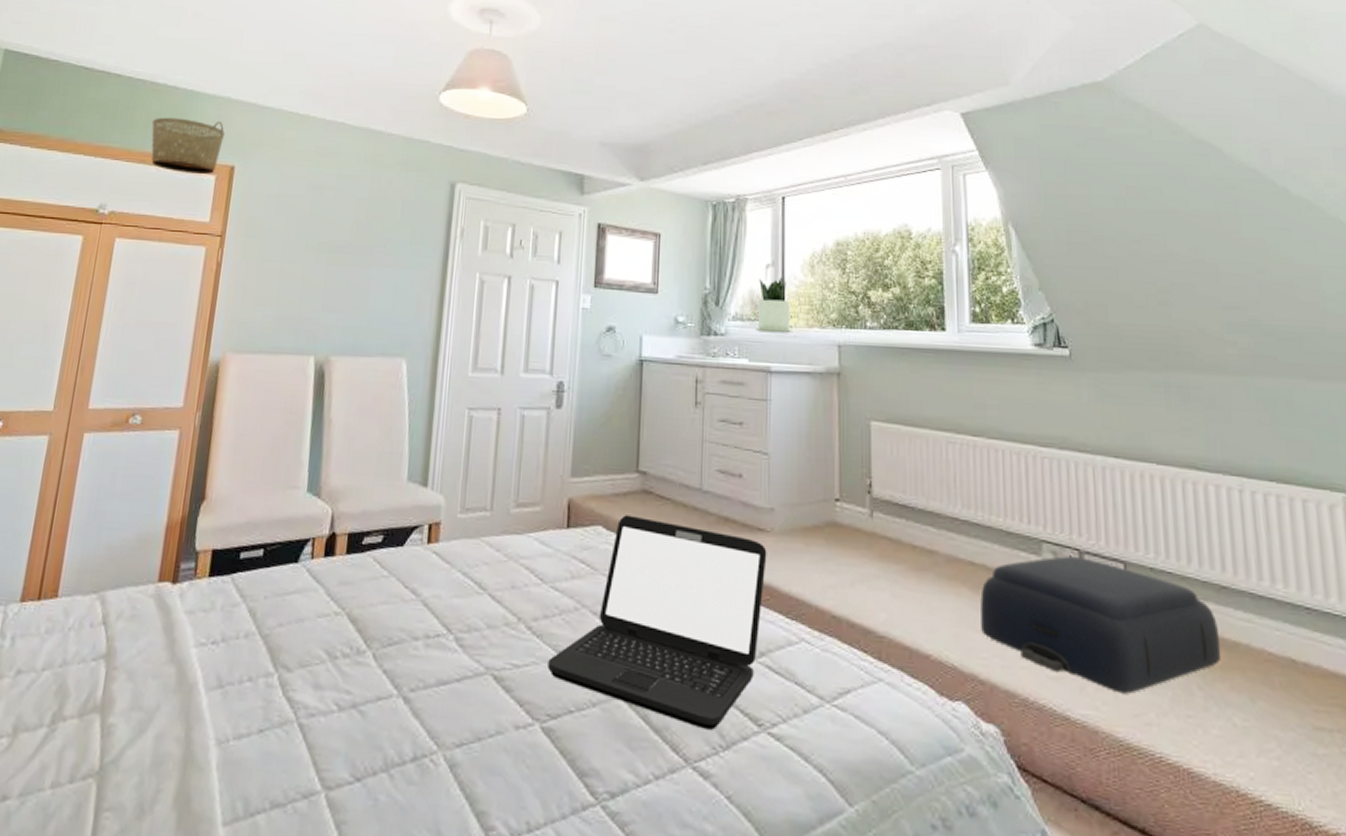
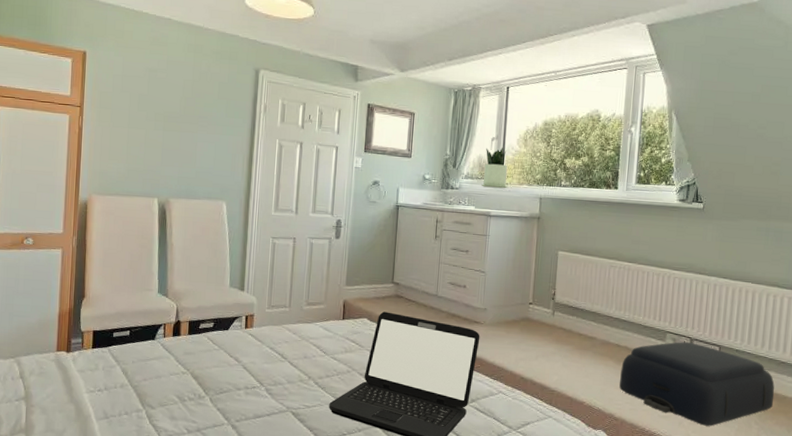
basket: present [151,117,225,175] -> none [17,10,76,58]

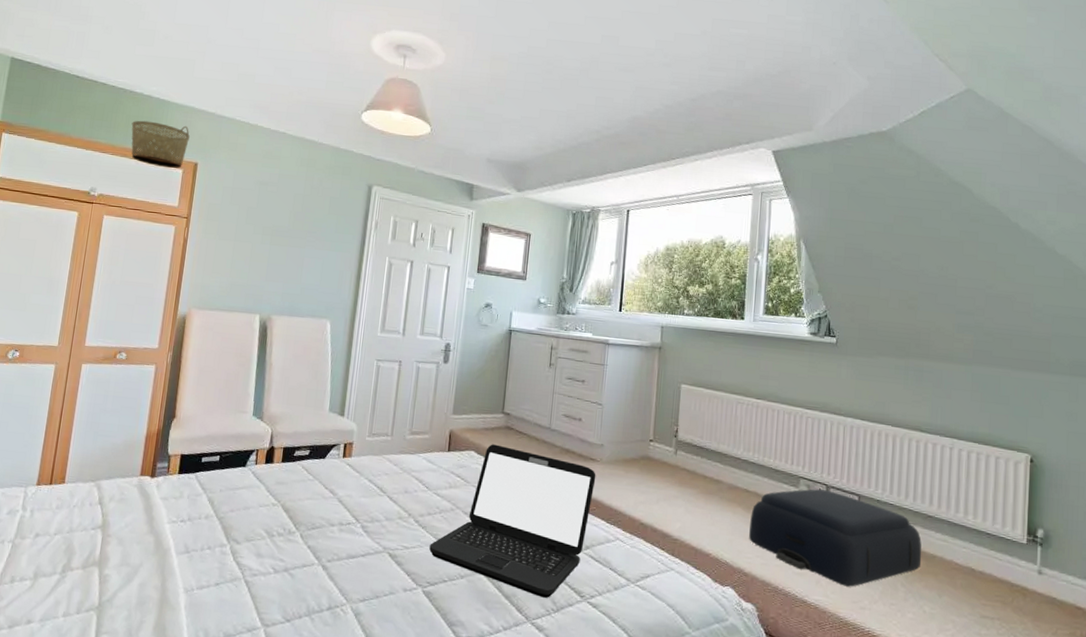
basket: none [17,10,76,58] -> present [131,120,190,169]
planter: present [481,148,508,189] -> none [599,272,627,316]

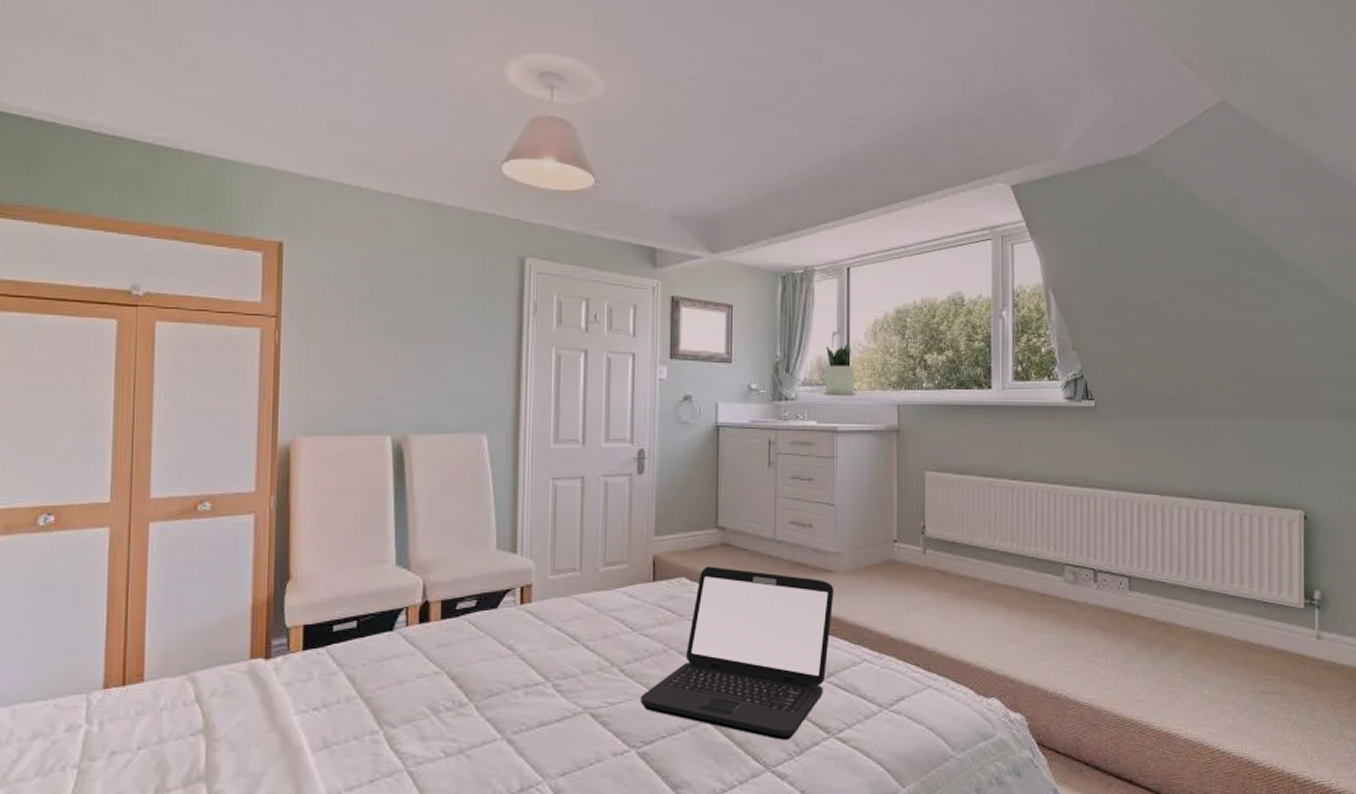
basket: present [131,120,190,169] -> none [181,188,267,252]
planter: none [599,272,627,316] -> present [823,344,856,396]
suitcase: present [749,489,922,587] -> none [1013,574,1198,680]

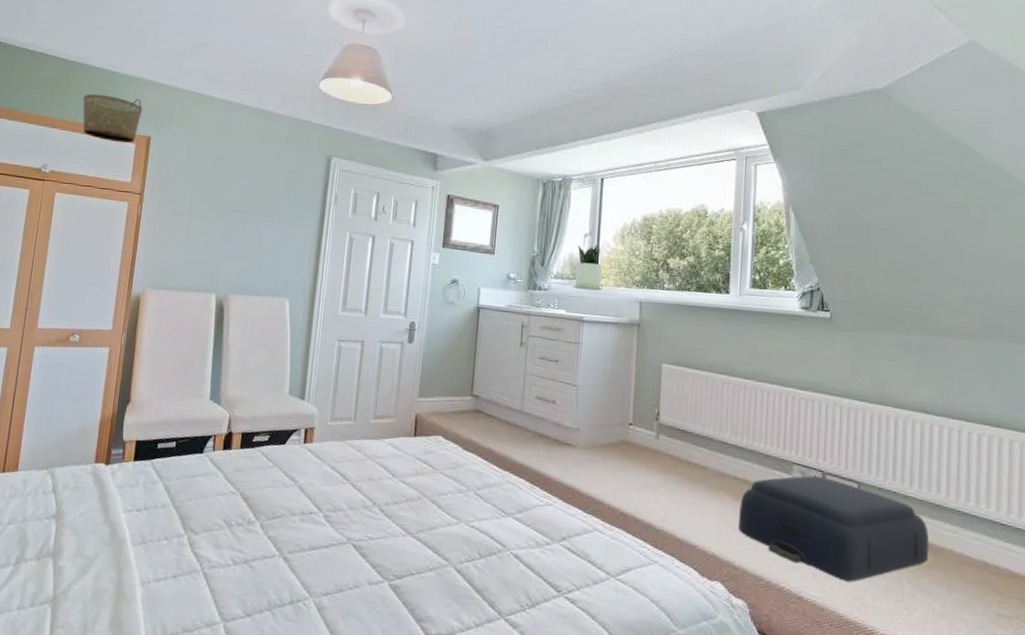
basket: none [181,188,267,252] -> present [82,93,142,143]
laptop: present [640,566,834,740] -> none [395,428,572,593]
suitcase: none [1013,574,1198,680] -> present [738,475,930,582]

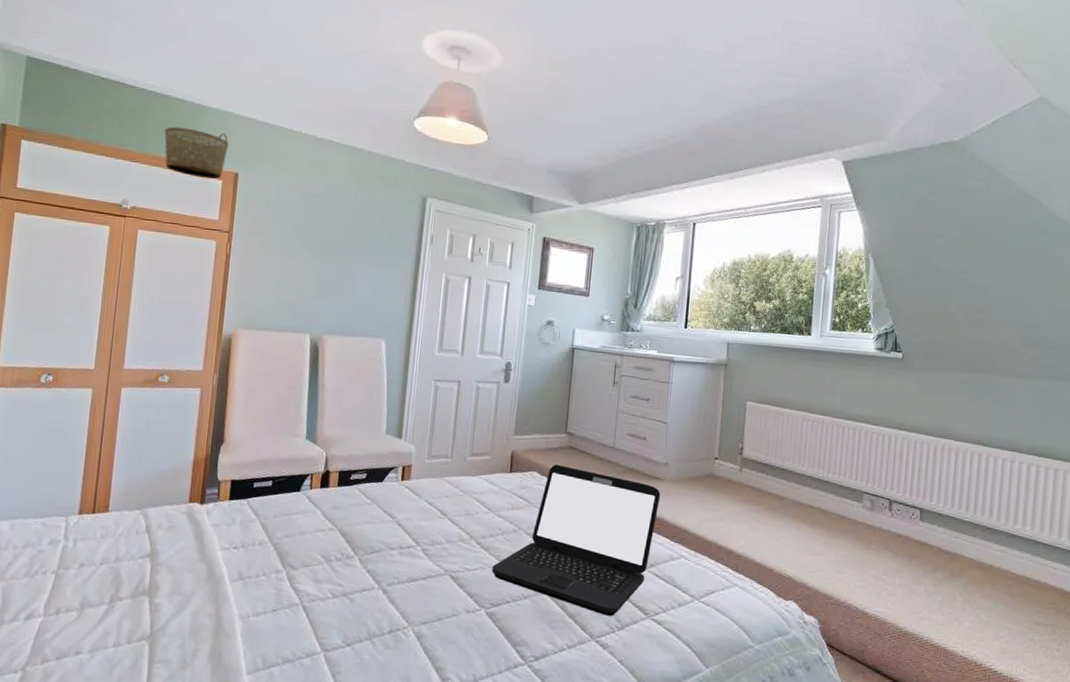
laptop: none [395,428,572,593] -> present [492,464,661,616]
planter: present [573,244,603,291] -> none [664,287,693,333]
suitcase: present [738,475,930,582] -> none [812,503,981,598]

